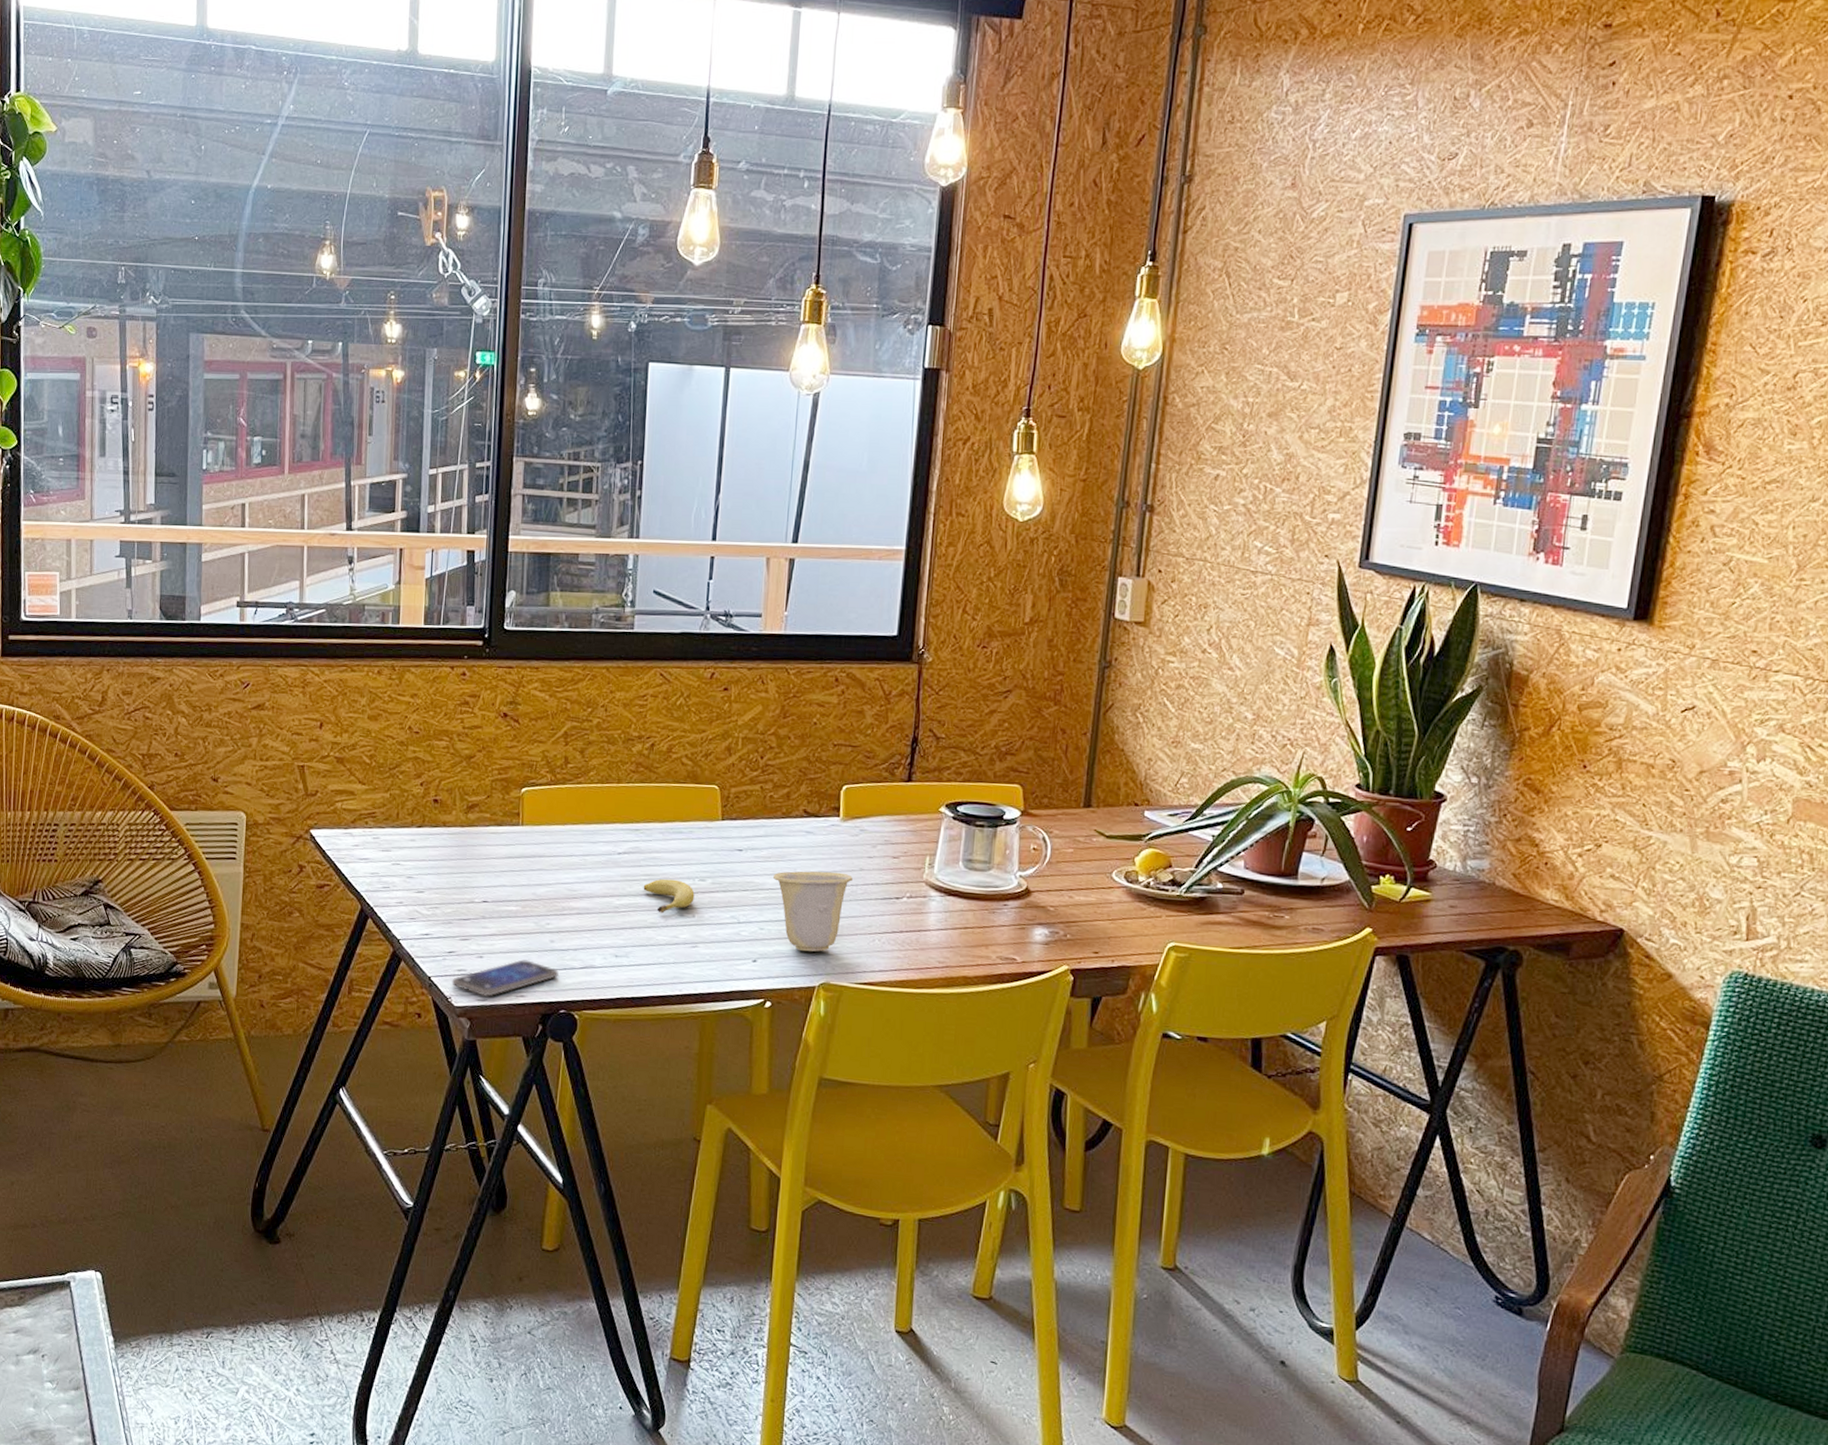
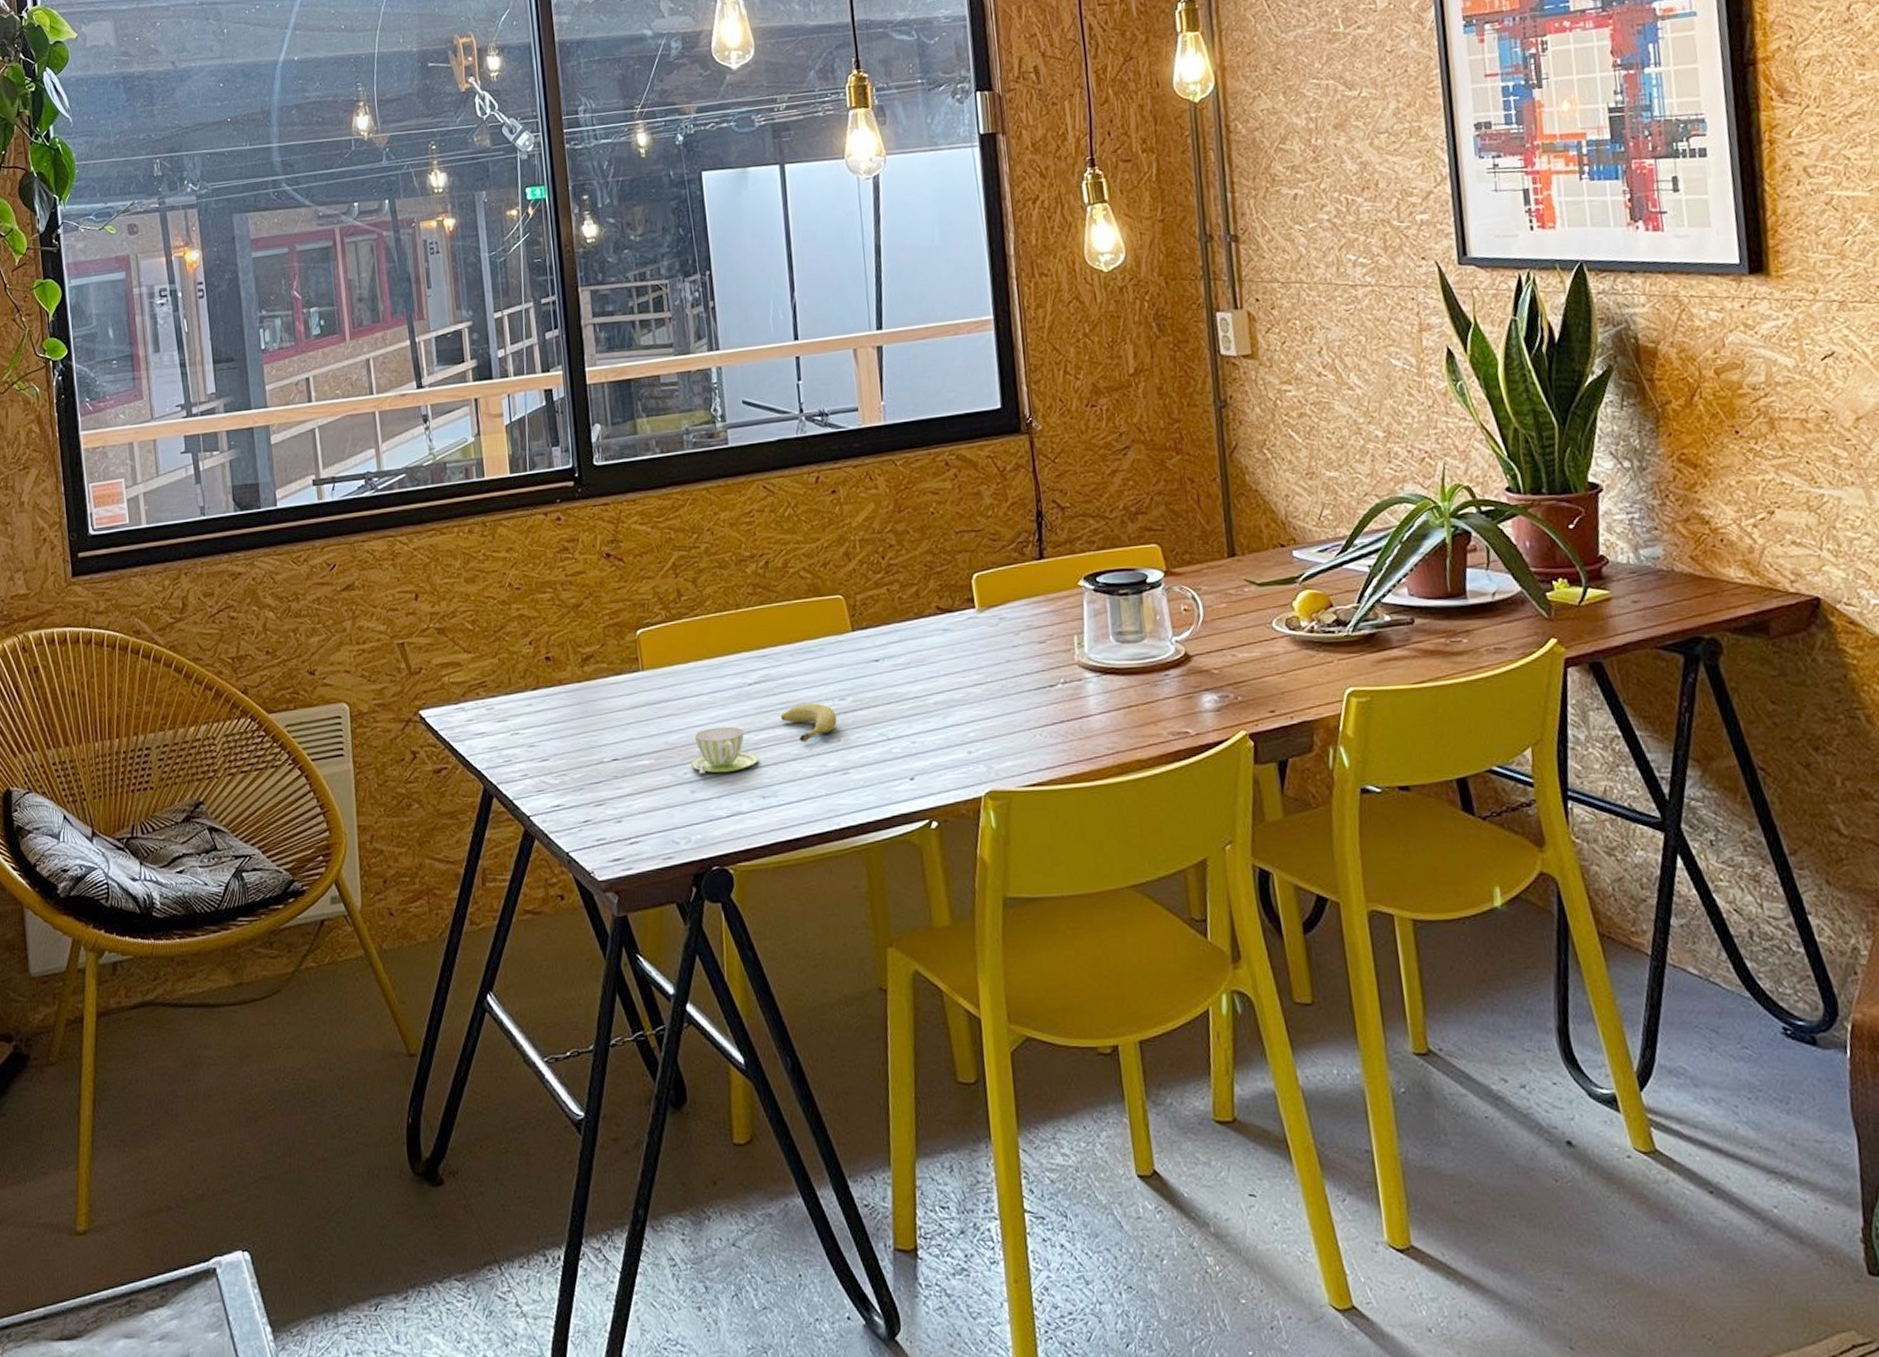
smartphone: present [451,959,559,998] -> none [591,817,705,866]
cup: none [554,887,618,930] -> present [691,726,759,774]
cup: present [773,871,852,952] -> none [916,667,1000,760]

